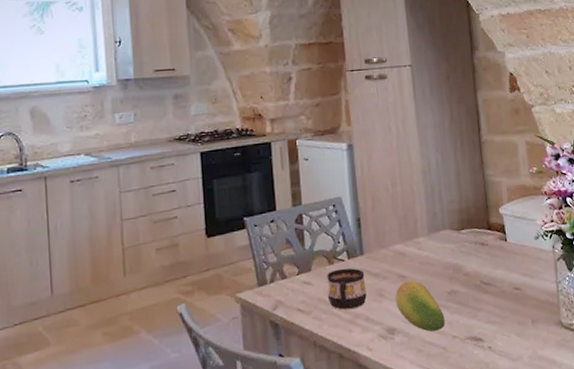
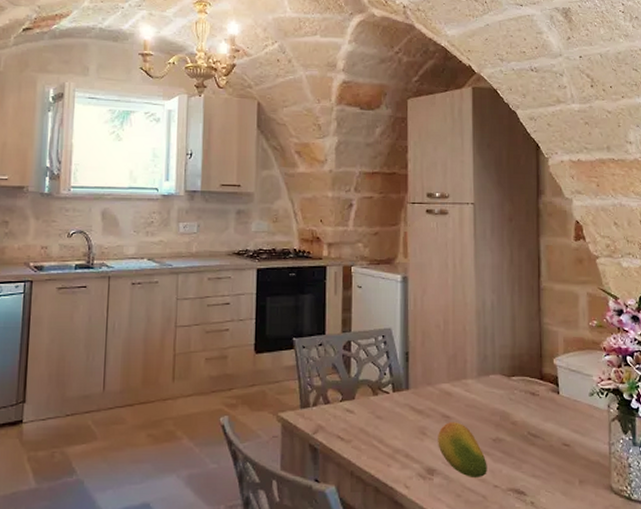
cup: present [327,268,367,310] -> none [368,401,409,444]

